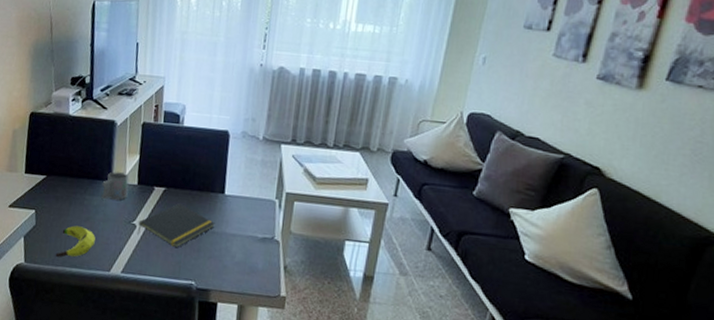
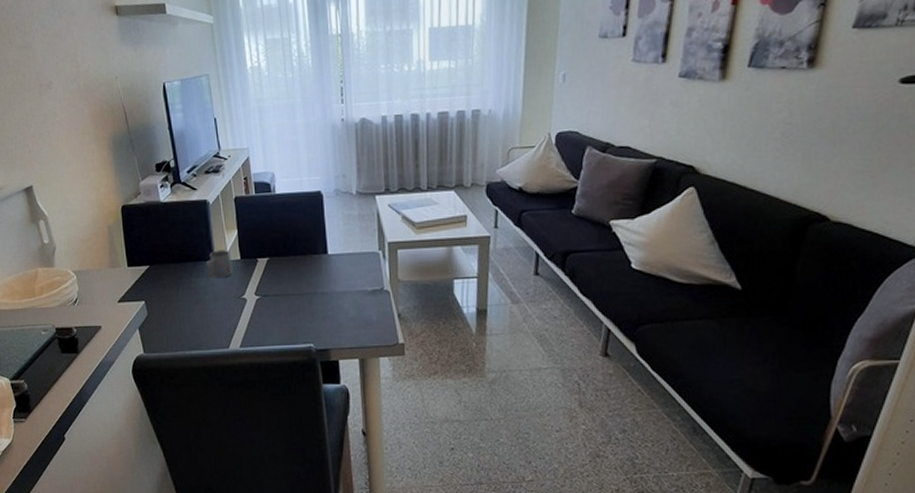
banana: present [55,225,96,257] -> none [173,309,209,343]
notepad: present [137,203,215,248] -> none [248,271,324,315]

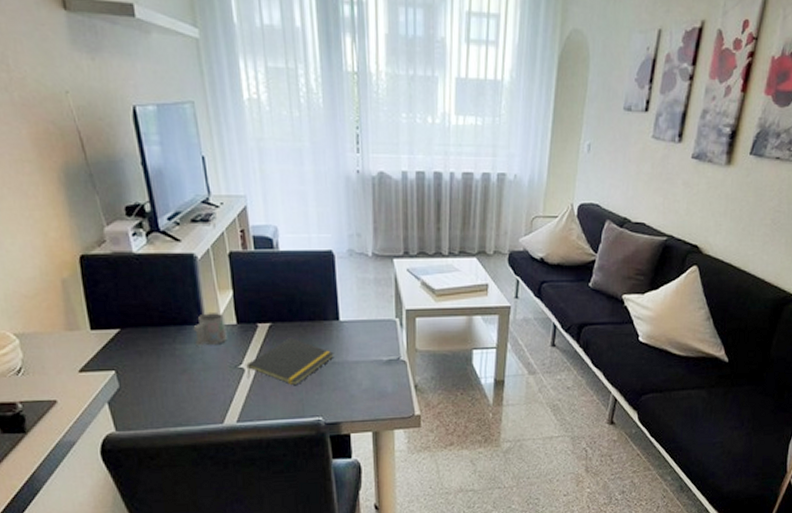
notepad: none [248,271,324,315] -> present [246,338,334,386]

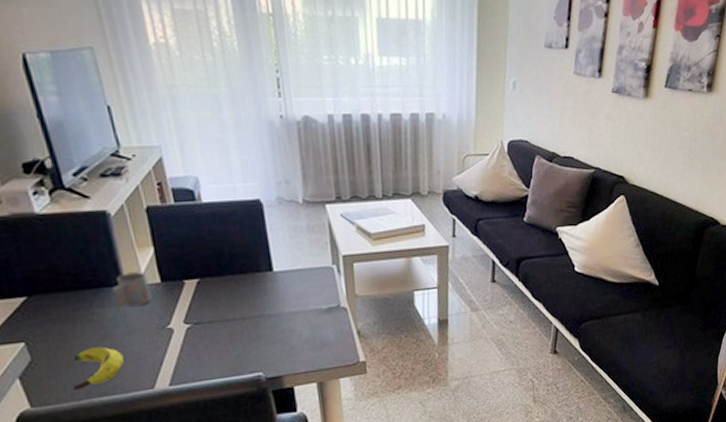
banana: none [153,380,199,418] -> present [73,347,124,390]
notepad: present [246,338,334,386] -> none [175,292,270,343]

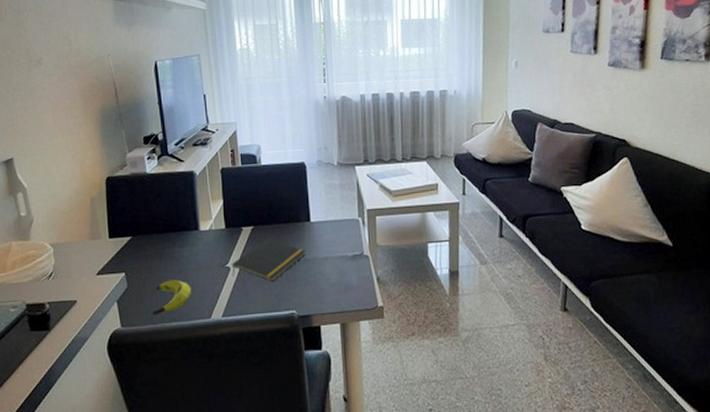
mug: present [111,271,151,309] -> none [190,219,217,249]
notepad: none [175,292,270,343] -> present [232,238,306,282]

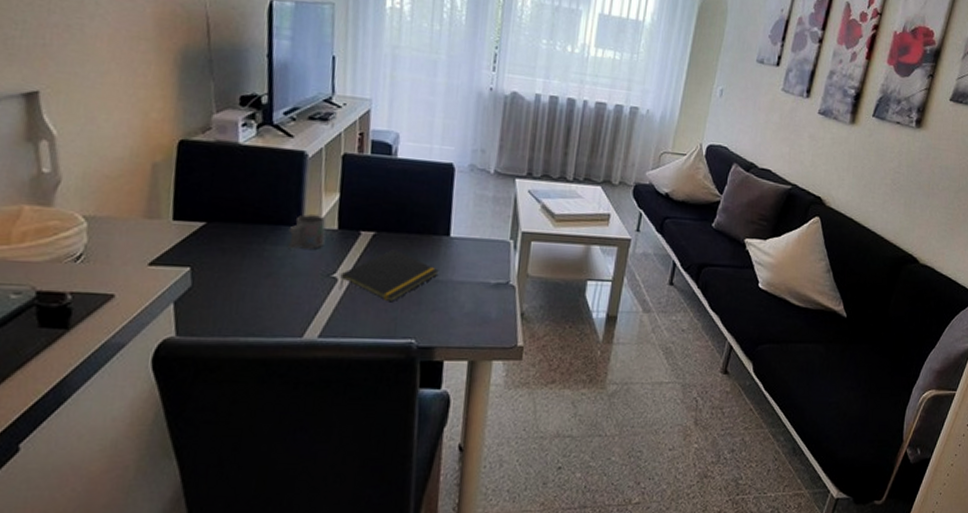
banana: present [152,279,191,315] -> none [223,284,281,325]
mug: none [190,219,217,249] -> present [288,214,326,250]

